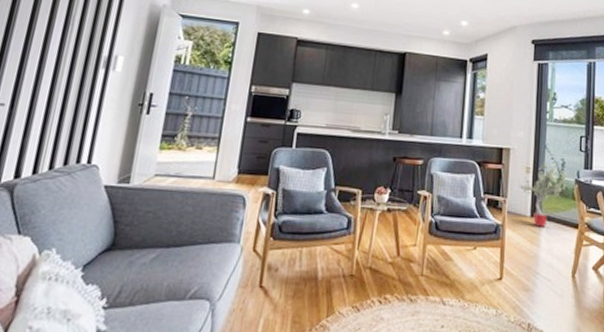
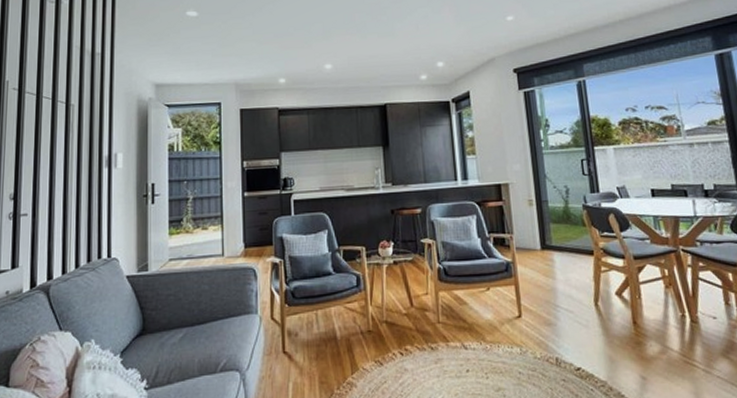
potted tree: present [519,162,568,228] -> none [524,191,575,260]

